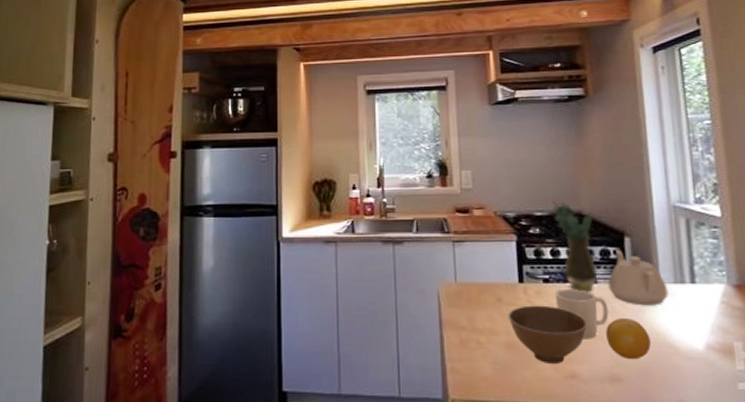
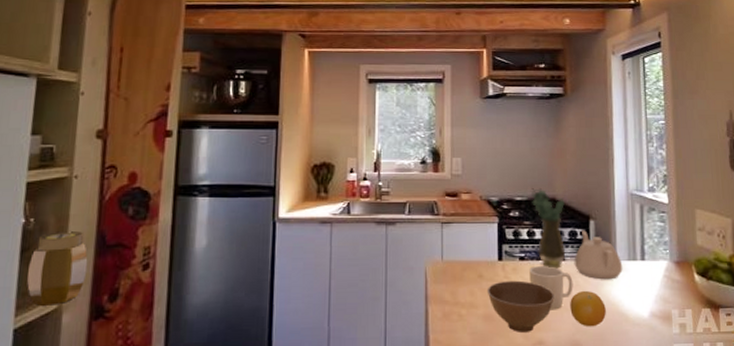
jar: none [53,252,106,324] -> present [27,231,88,306]

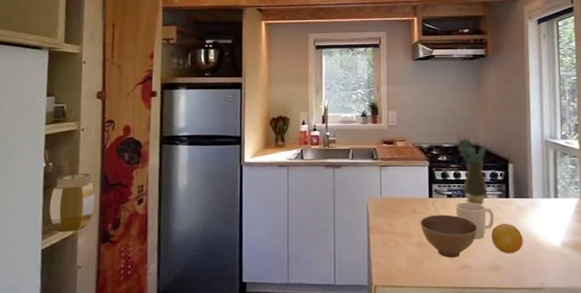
teapot: present [574,230,623,280] -> none [495,172,538,214]

